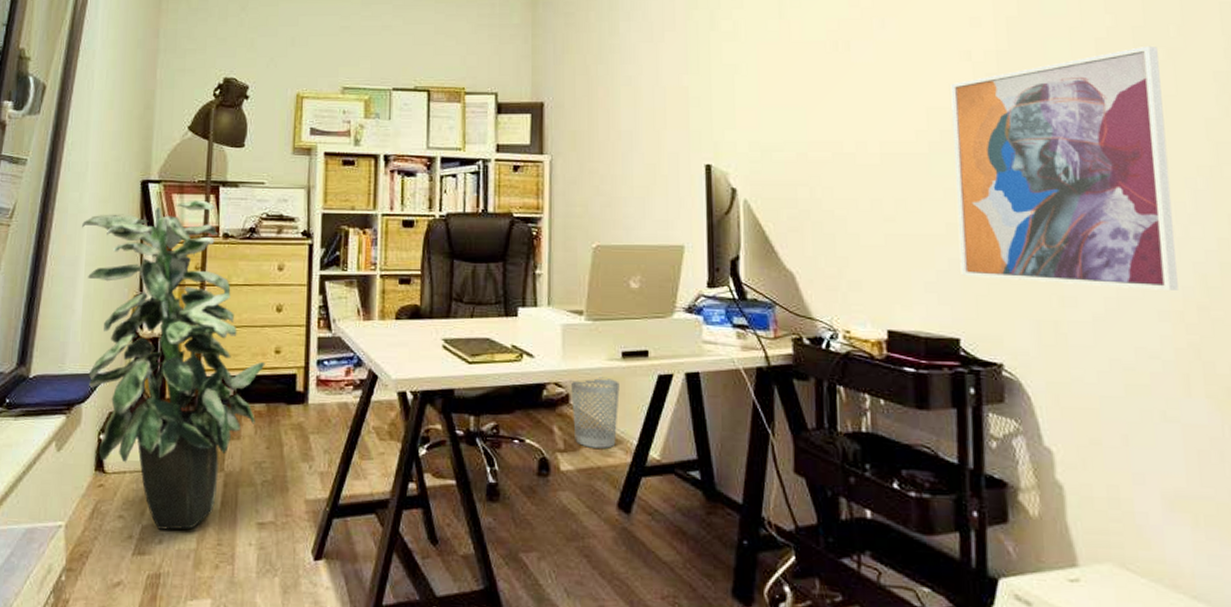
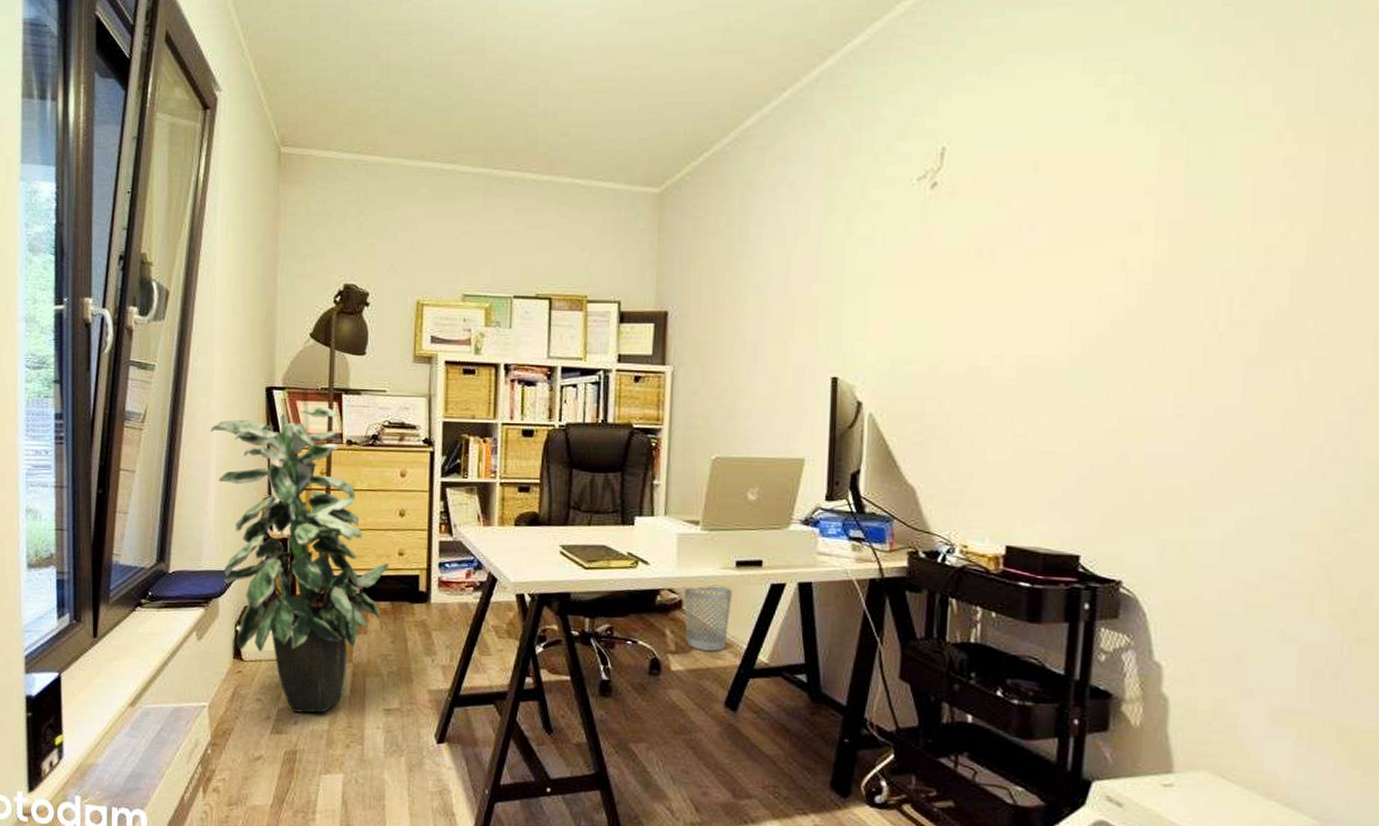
wall art: present [950,45,1178,290] -> none [1088,253,1333,512]

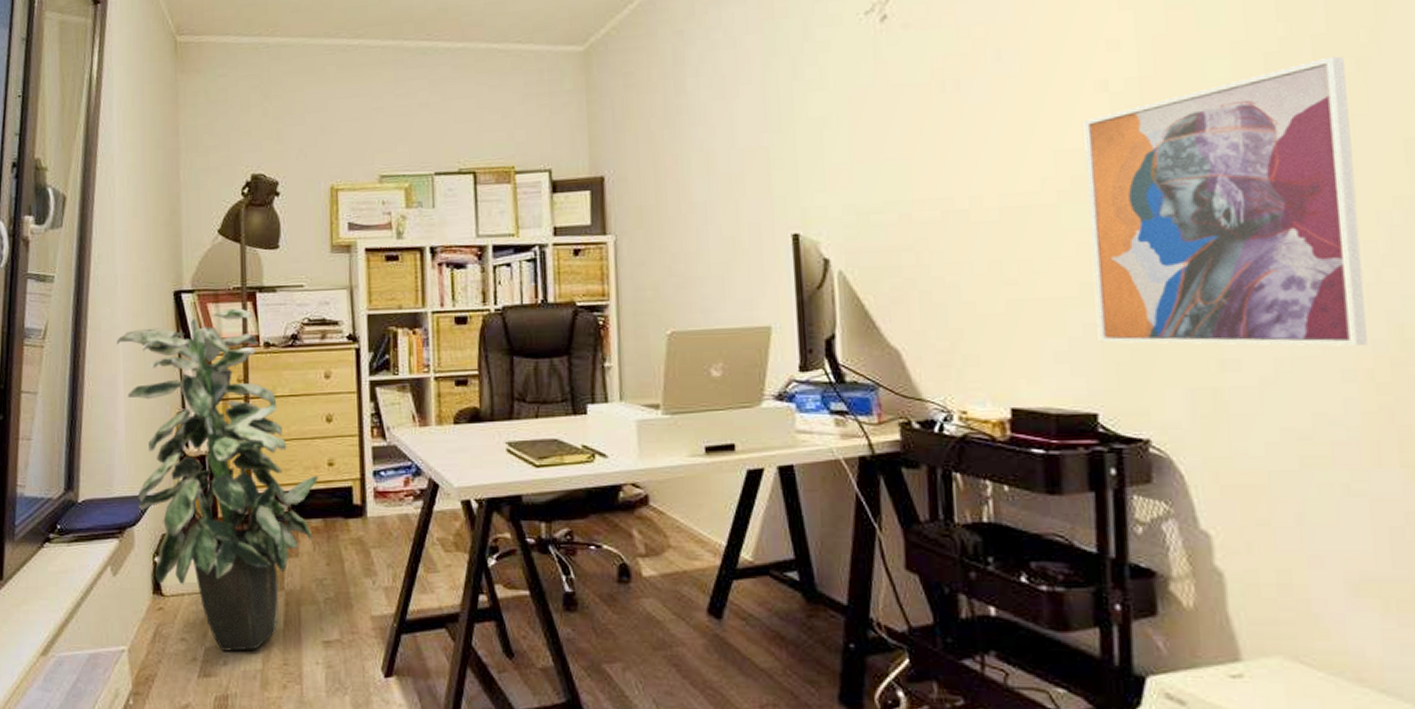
wastebasket: present [683,584,732,651] -> none [648,475,705,551]
wall art: none [1088,253,1333,512] -> present [1083,56,1367,346]

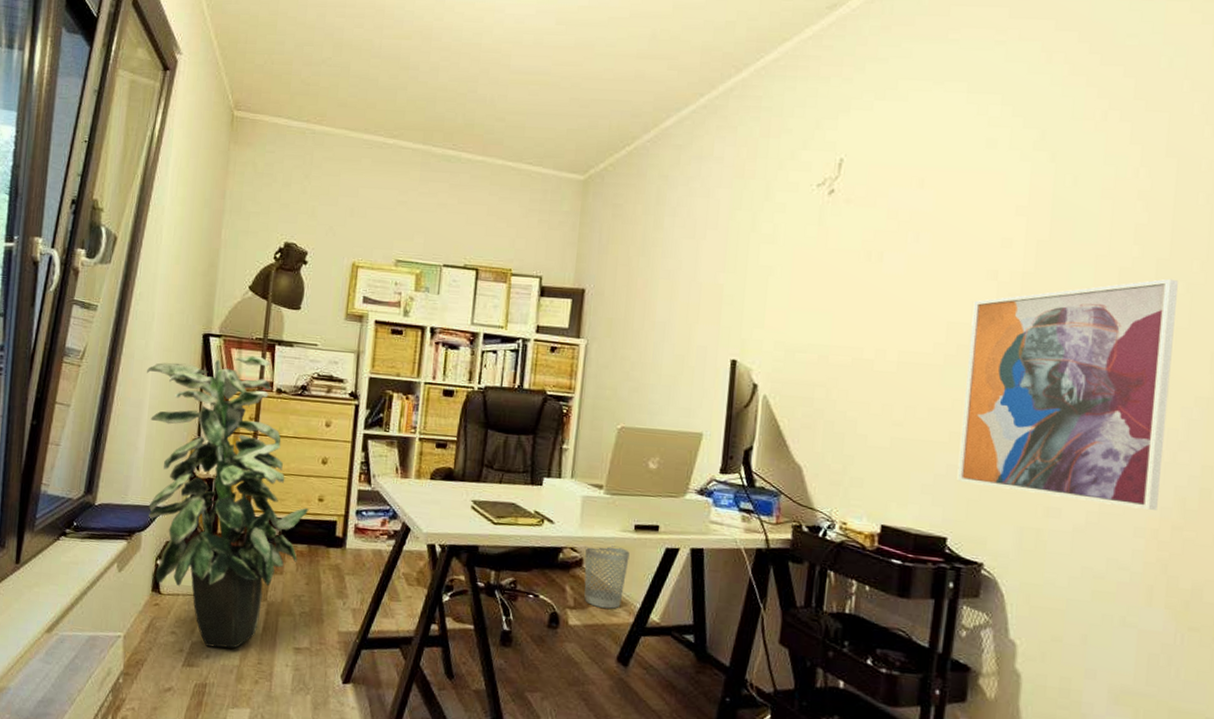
wastebasket: none [648,475,705,551] -> present [584,545,630,609]

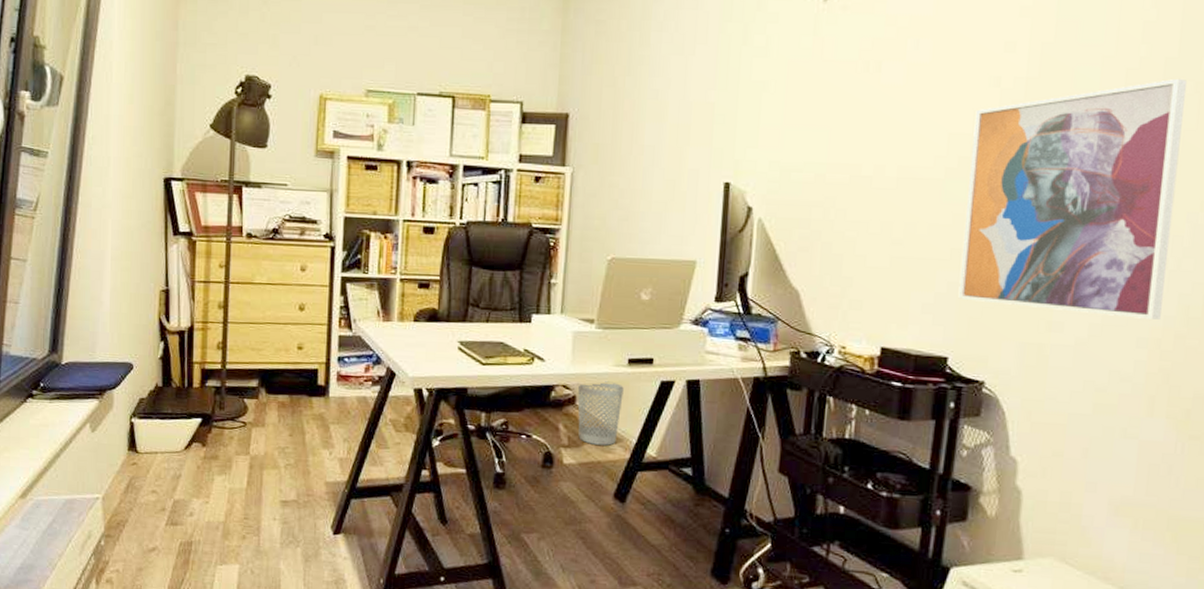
indoor plant: present [147,355,309,649] -> none [106,199,288,505]

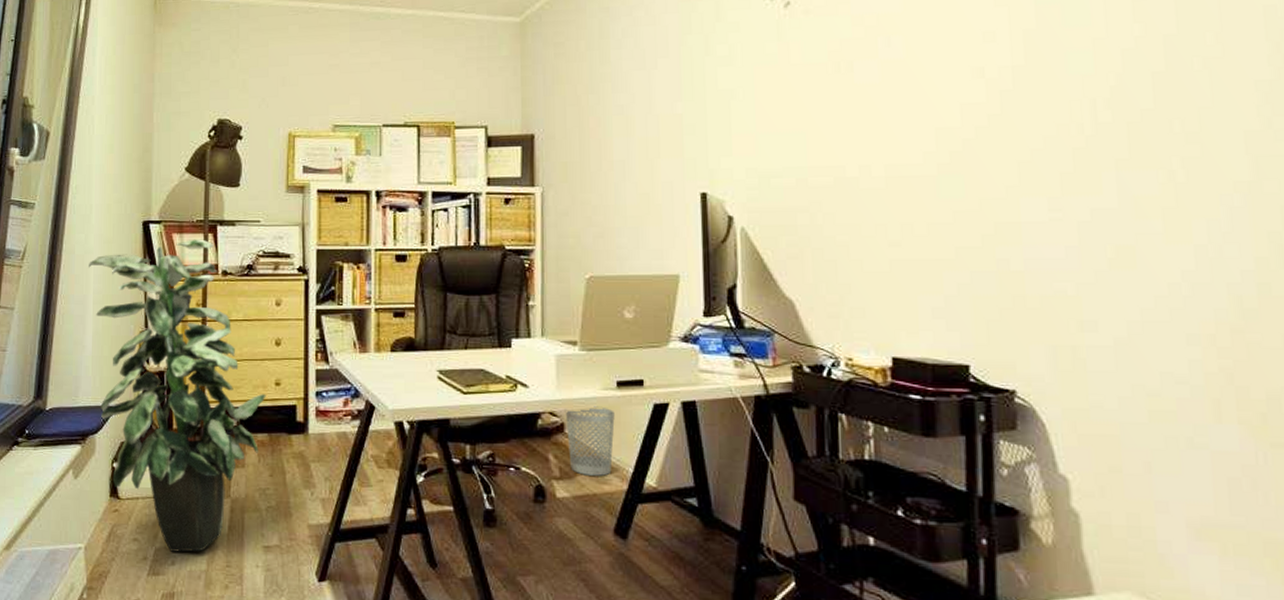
indoor plant: none [106,199,288,505] -> present [89,239,266,553]
wall art: present [958,78,1186,320] -> none [961,55,1210,313]

